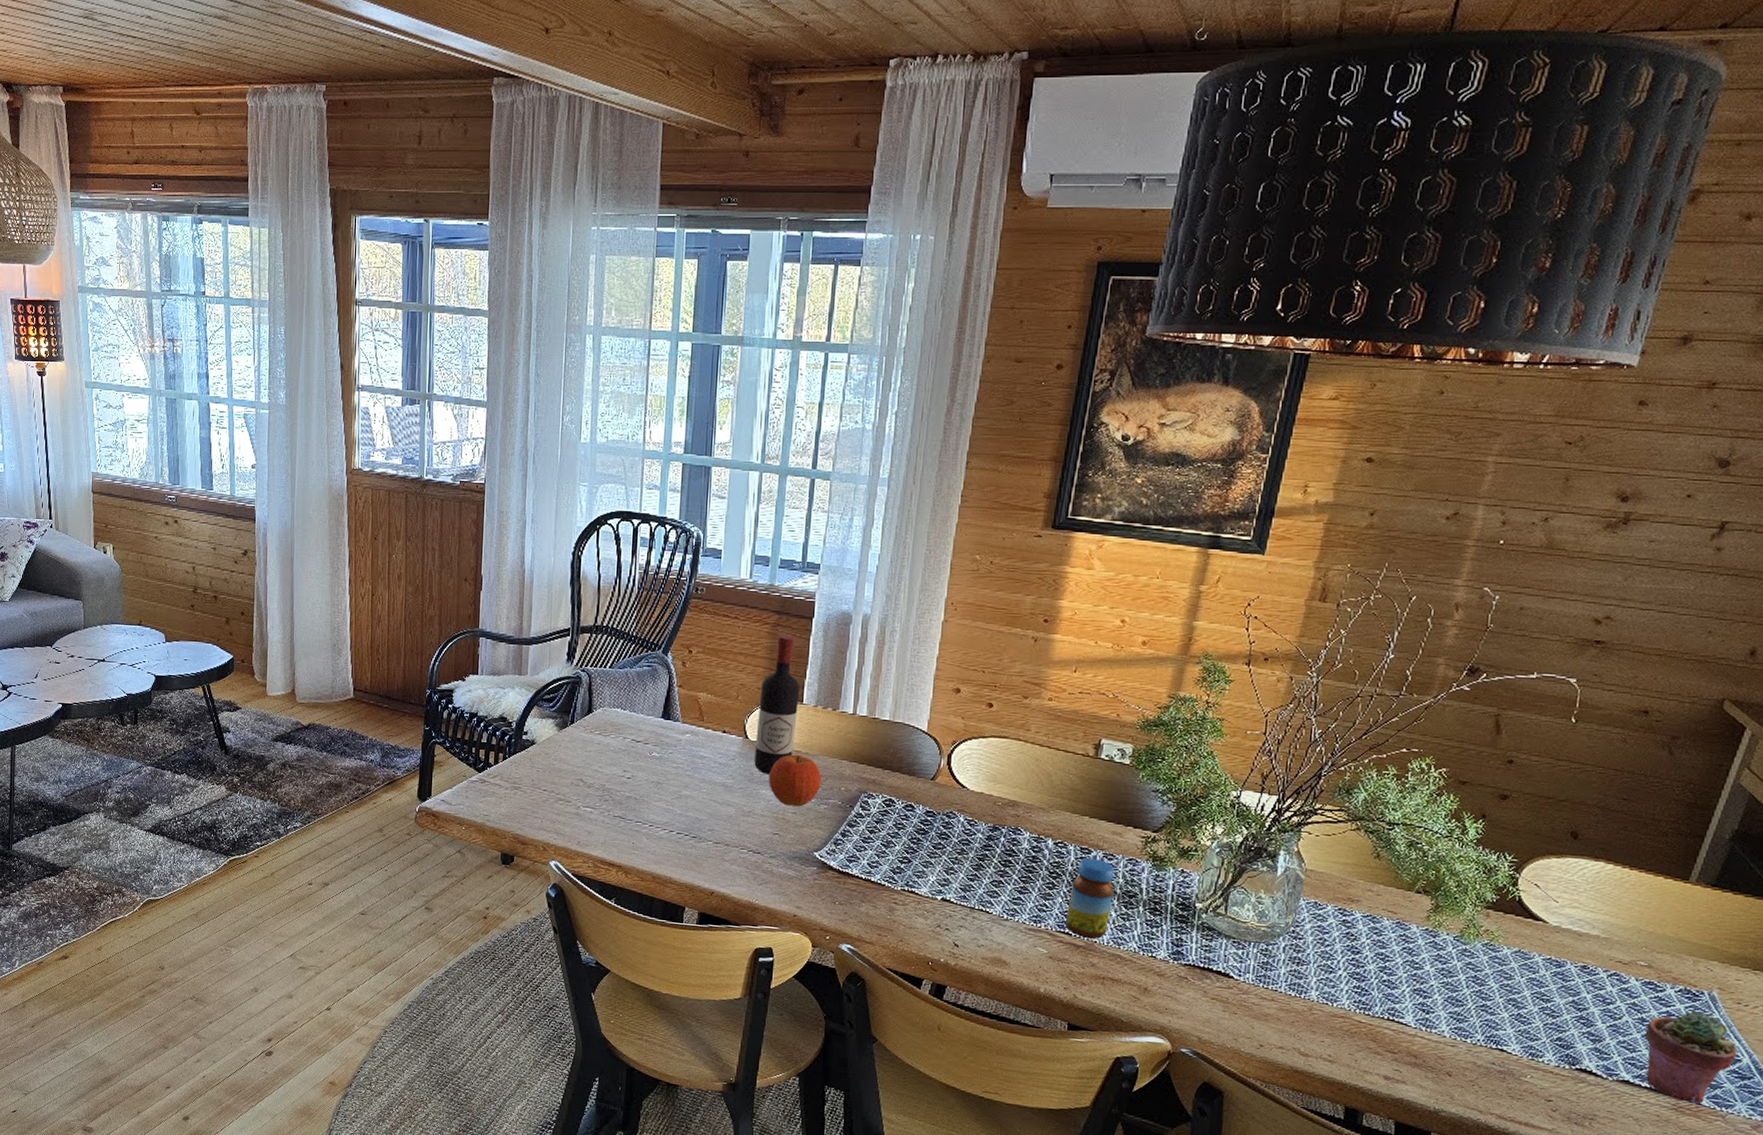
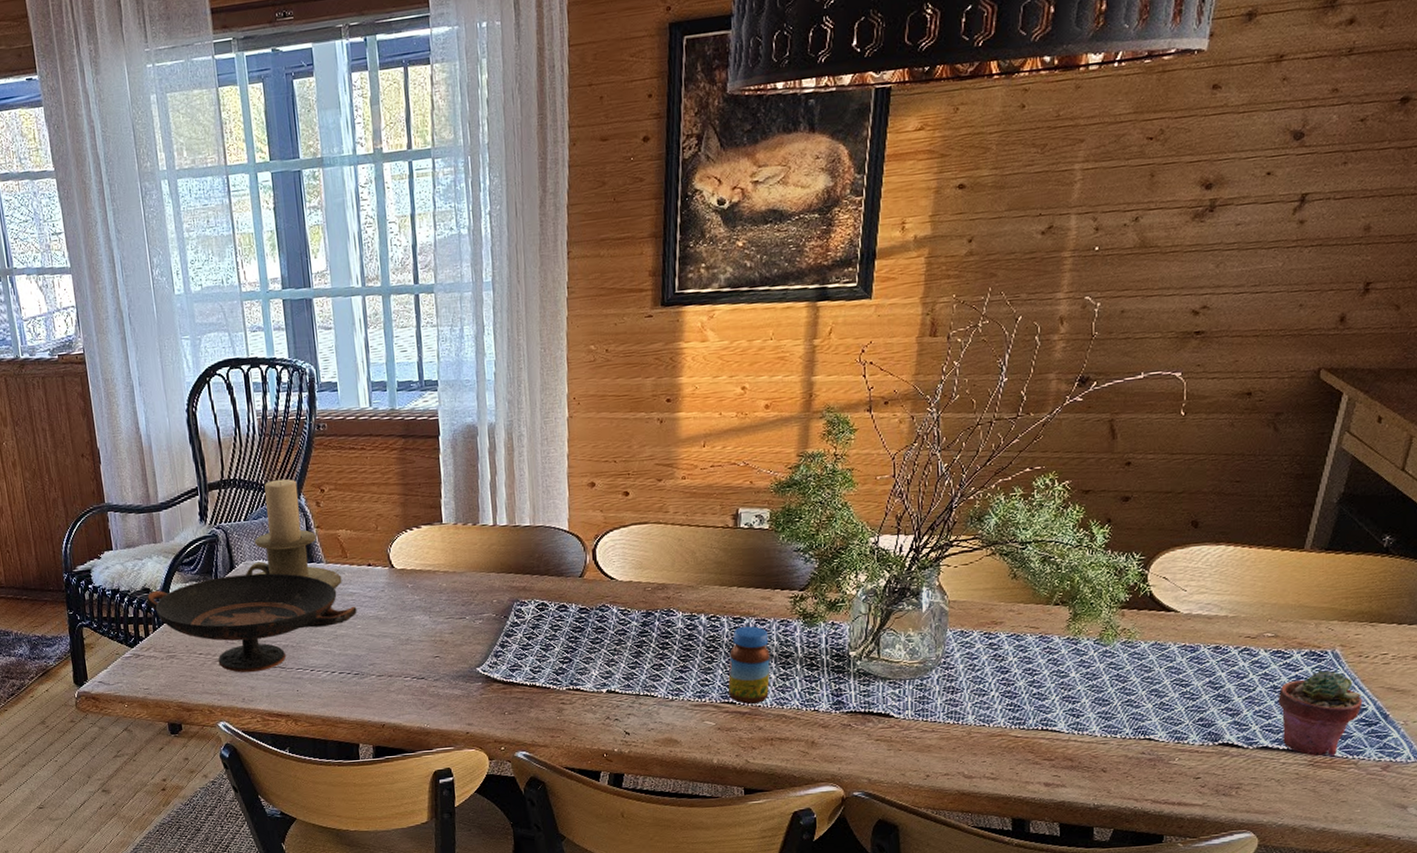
decorative bowl: none [501,718,705,818] -> present [146,573,357,673]
candle holder: none [602,633,695,750] -> present [246,479,342,589]
wine bottle: present [754,635,800,774] -> none [398,457,441,600]
fruit: present [769,754,822,807] -> none [420,574,473,627]

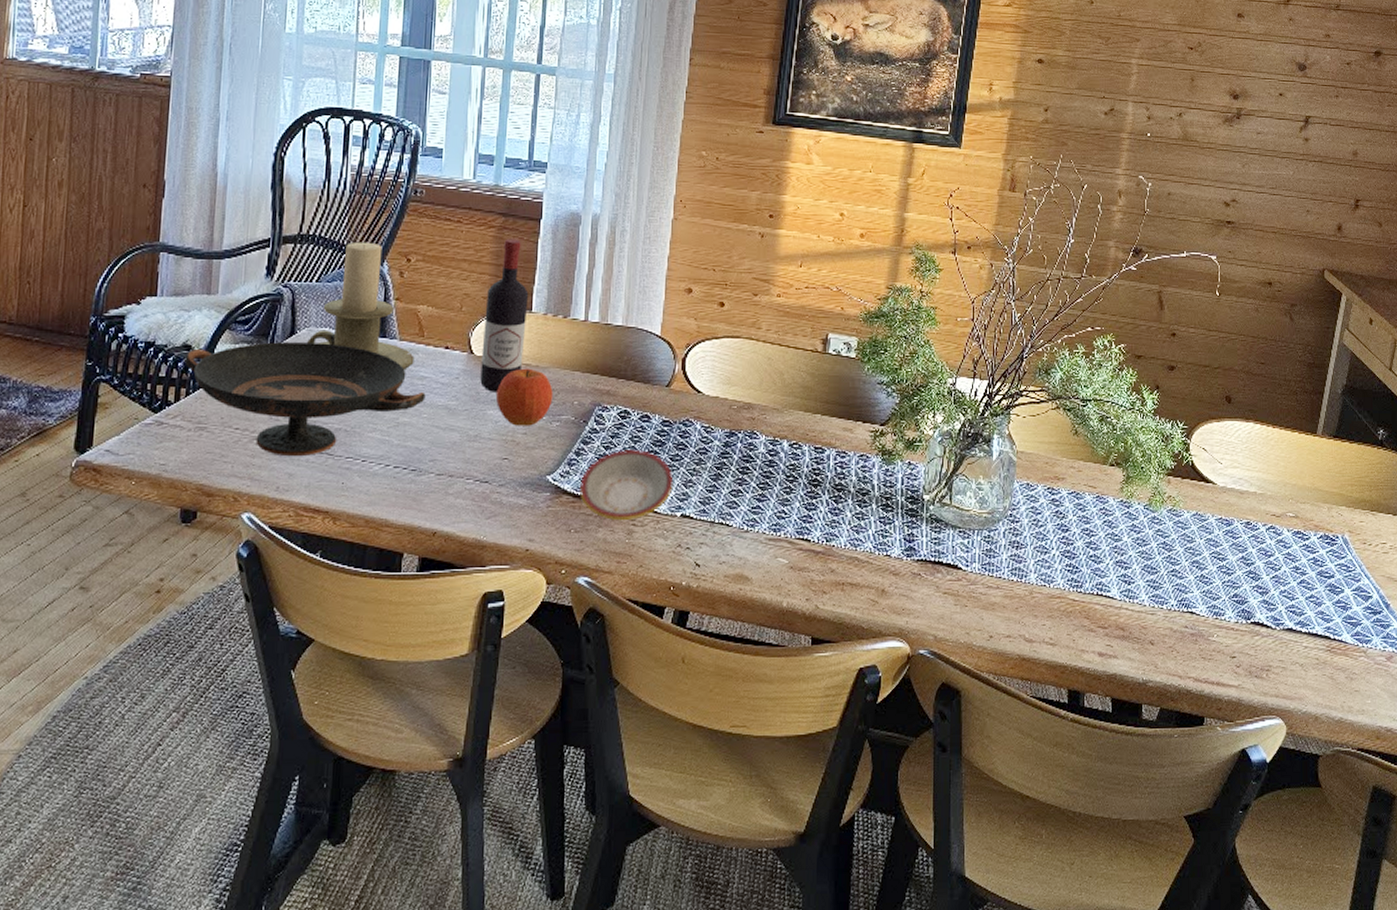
wine bottle: none [398,457,441,600] -> present [480,238,529,392]
fruit: none [420,574,473,627] -> present [496,368,553,426]
plate: none [508,637,596,701] -> present [580,450,674,520]
jar: present [728,626,770,704] -> none [804,457,848,542]
potted succulent: present [1277,670,1363,757] -> none [1299,555,1368,644]

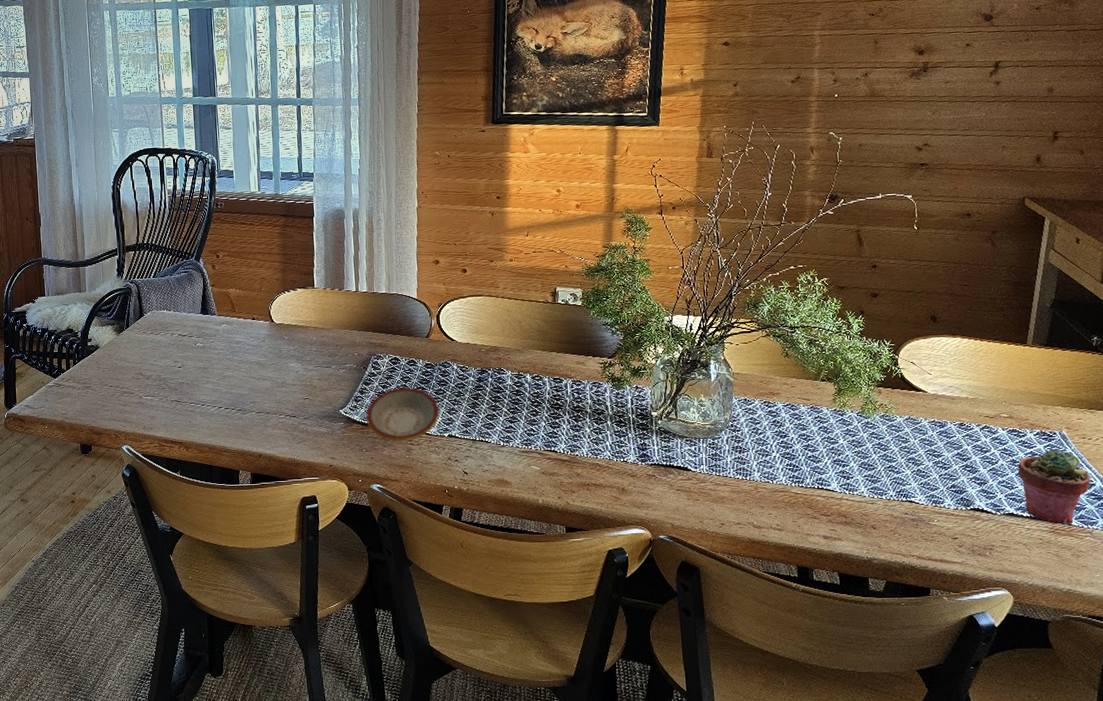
decorative bowl: present [185,342,426,457] -> none [69,321,242,405]
candle holder: present [307,241,415,371] -> none [152,245,231,338]
wine bottle: present [480,238,529,392] -> none [279,233,312,350]
fruit: present [496,368,553,426] -> none [294,330,338,374]
potted succulent: none [1299,555,1368,644] -> present [1017,449,1091,526]

